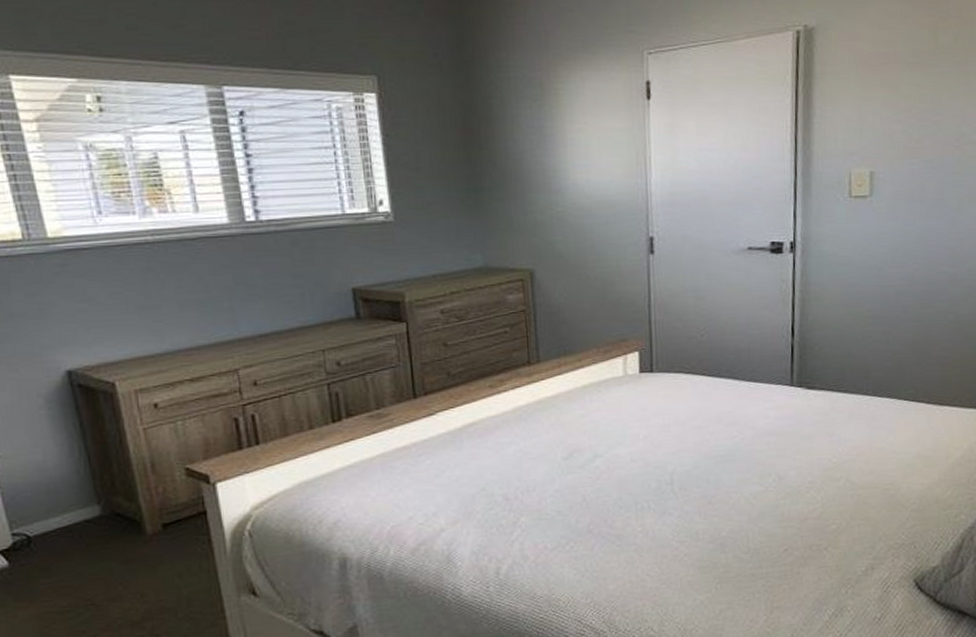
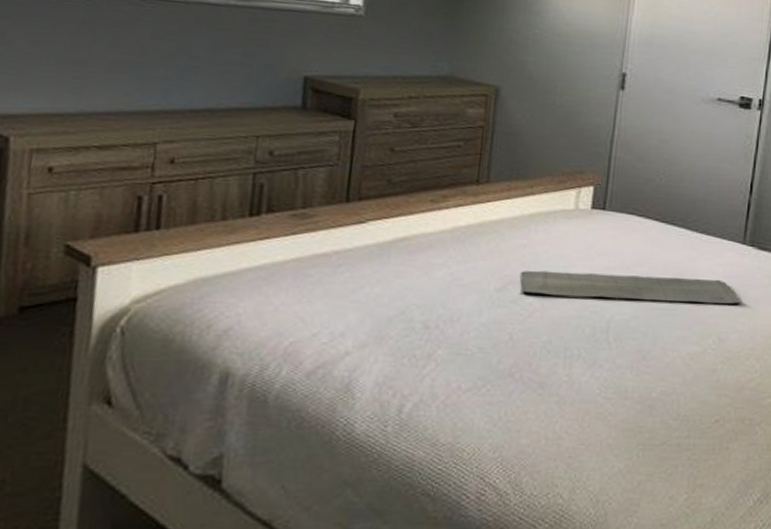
bath mat: none [584,422,797,459] -> present [521,270,743,305]

